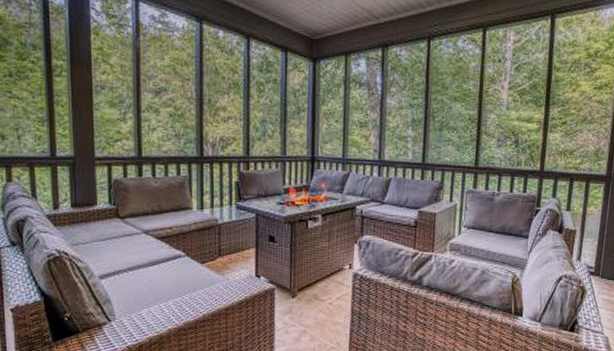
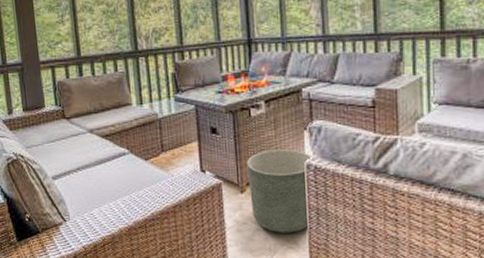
planter: none [299,259,361,335] -> present [246,149,315,233]

